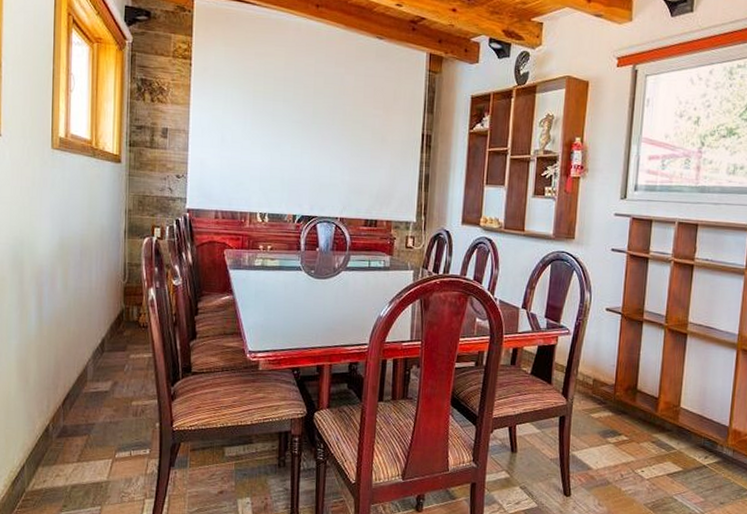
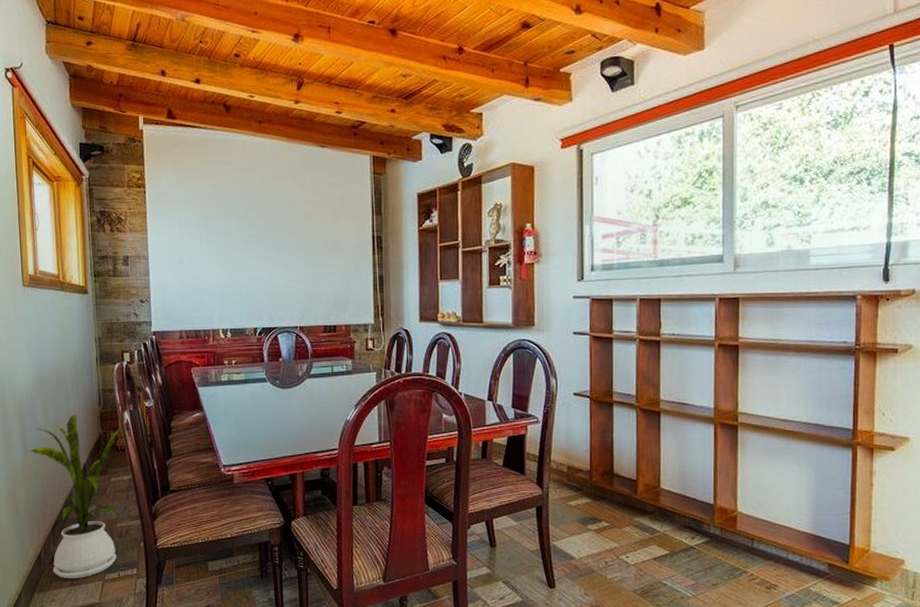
house plant: none [46,286,145,455] -> present [30,414,121,578]

